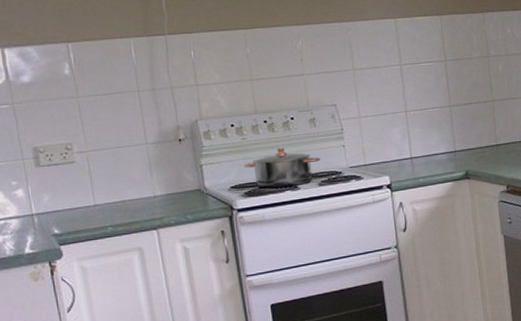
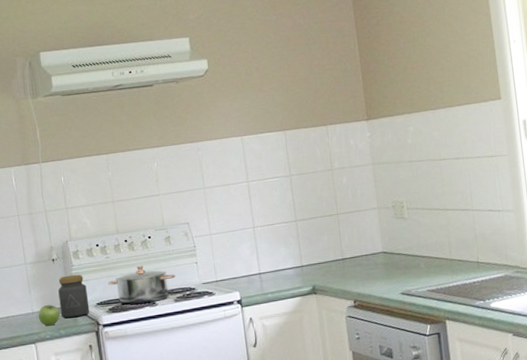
fruit: none [161,188,187,211] -> present [38,305,60,326]
jar: none [185,155,223,203] -> present [58,274,90,319]

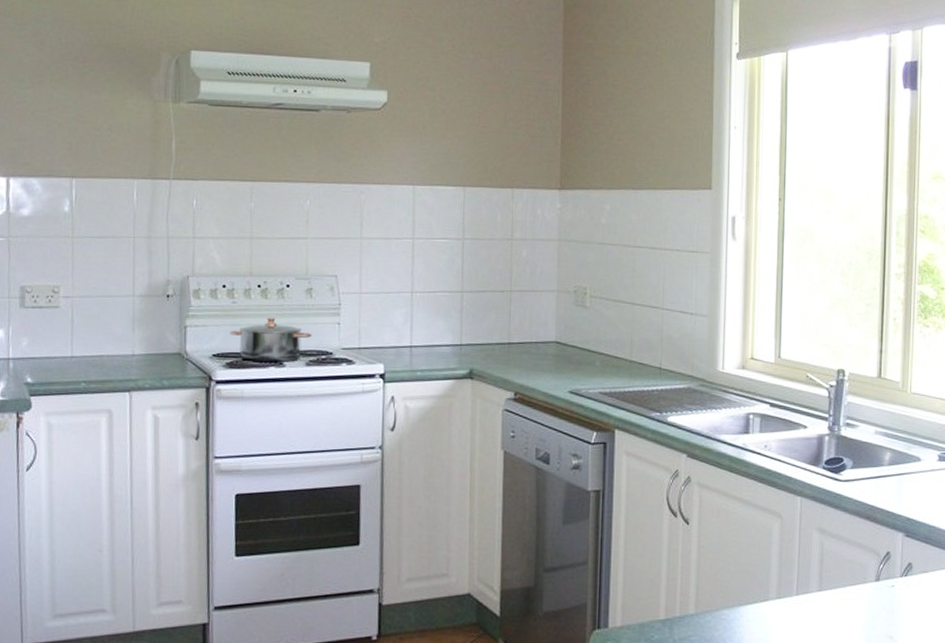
fruit: present [38,305,60,326] -> none [138,348,166,374]
jar: present [58,274,90,319] -> none [167,316,204,368]

